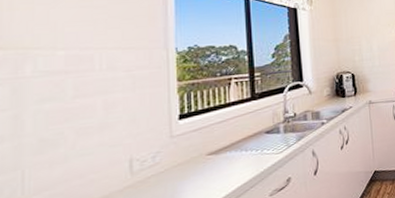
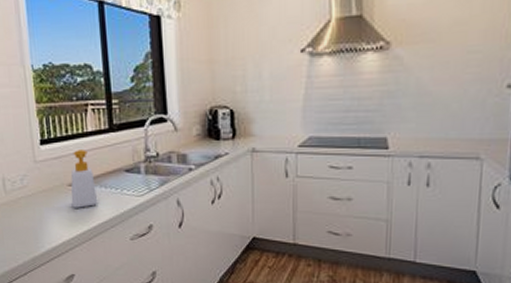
soap bottle: none [209,119,238,176] -> present [70,150,98,208]

